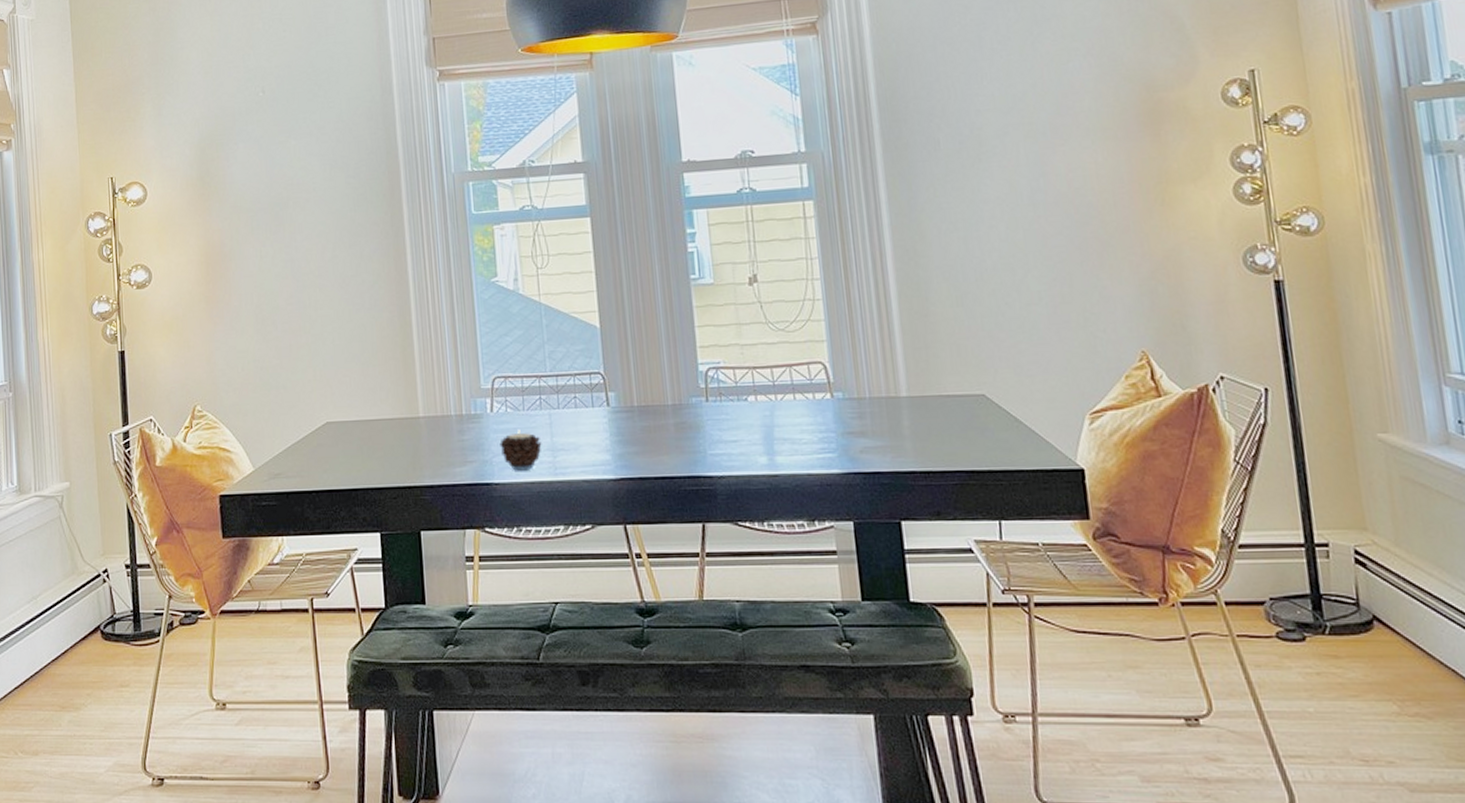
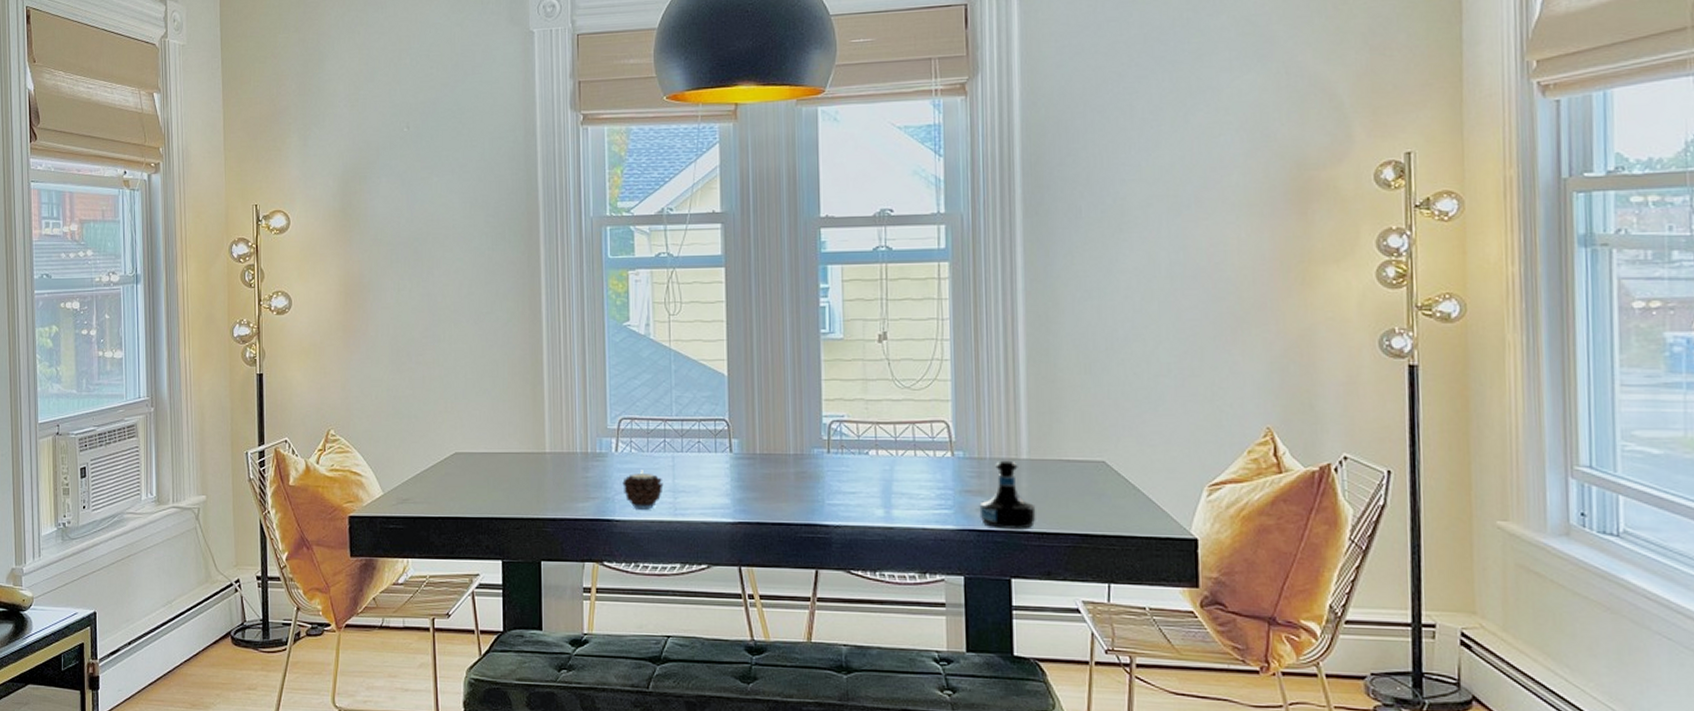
tequila bottle: none [862,399,921,470] -> present [979,460,1036,529]

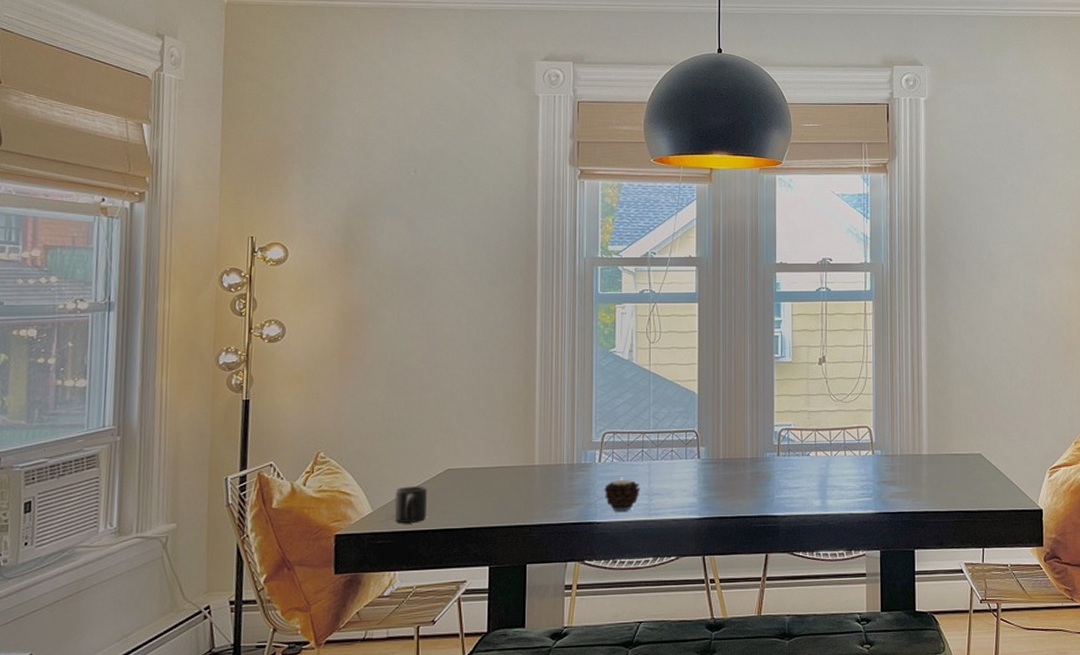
mug: none [404,469,436,508] -> present [394,486,427,523]
tequila bottle: present [979,460,1036,529] -> none [892,456,933,510]

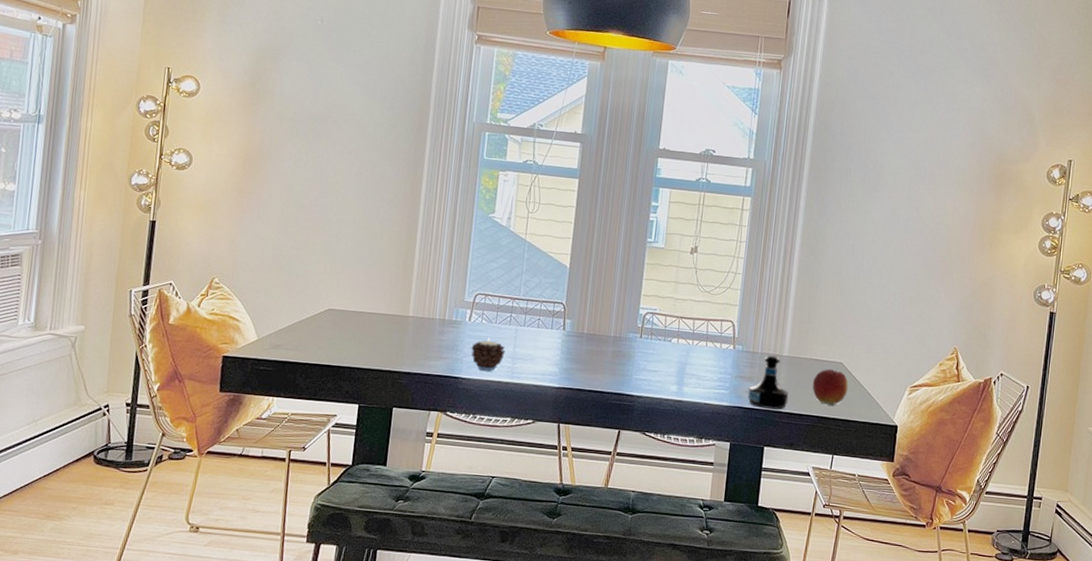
mug: present [394,486,427,523] -> none [276,320,308,355]
tequila bottle: none [892,456,933,510] -> present [747,355,789,410]
apple: none [954,461,990,497] -> present [812,368,848,405]

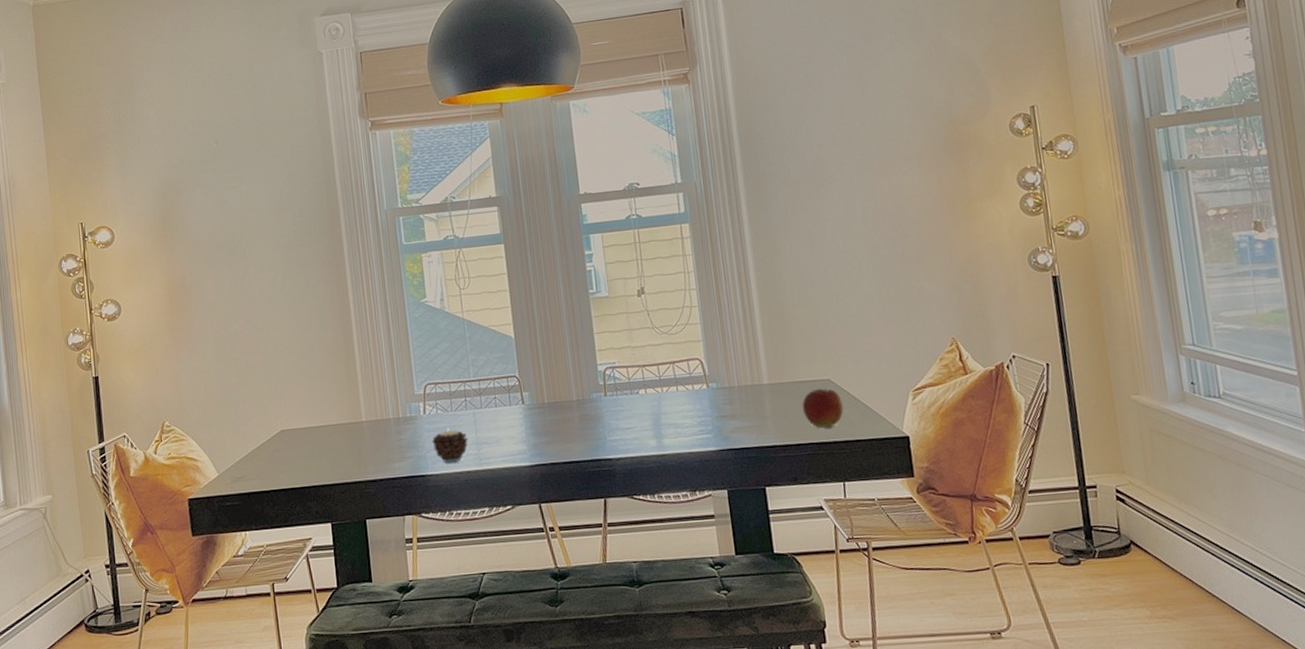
tequila bottle: present [747,355,789,410] -> none [733,386,781,446]

